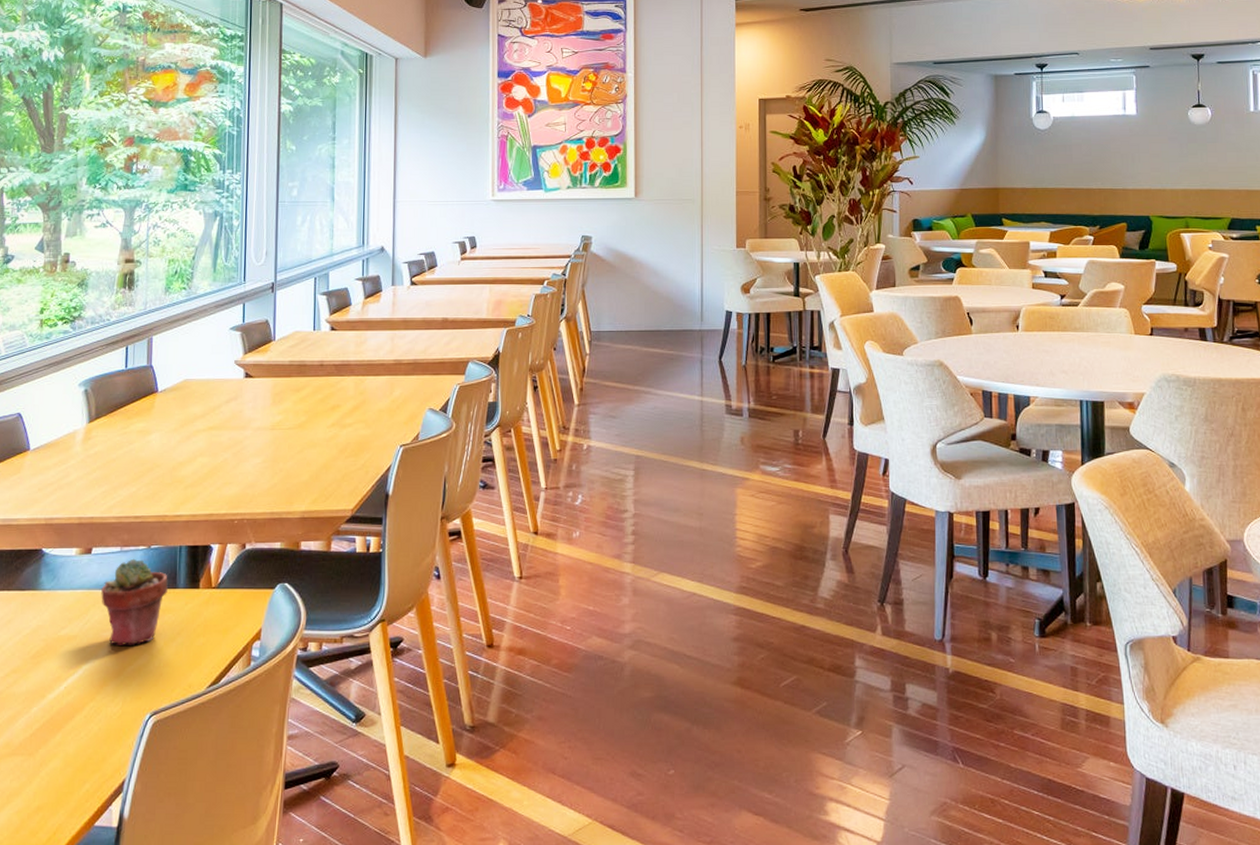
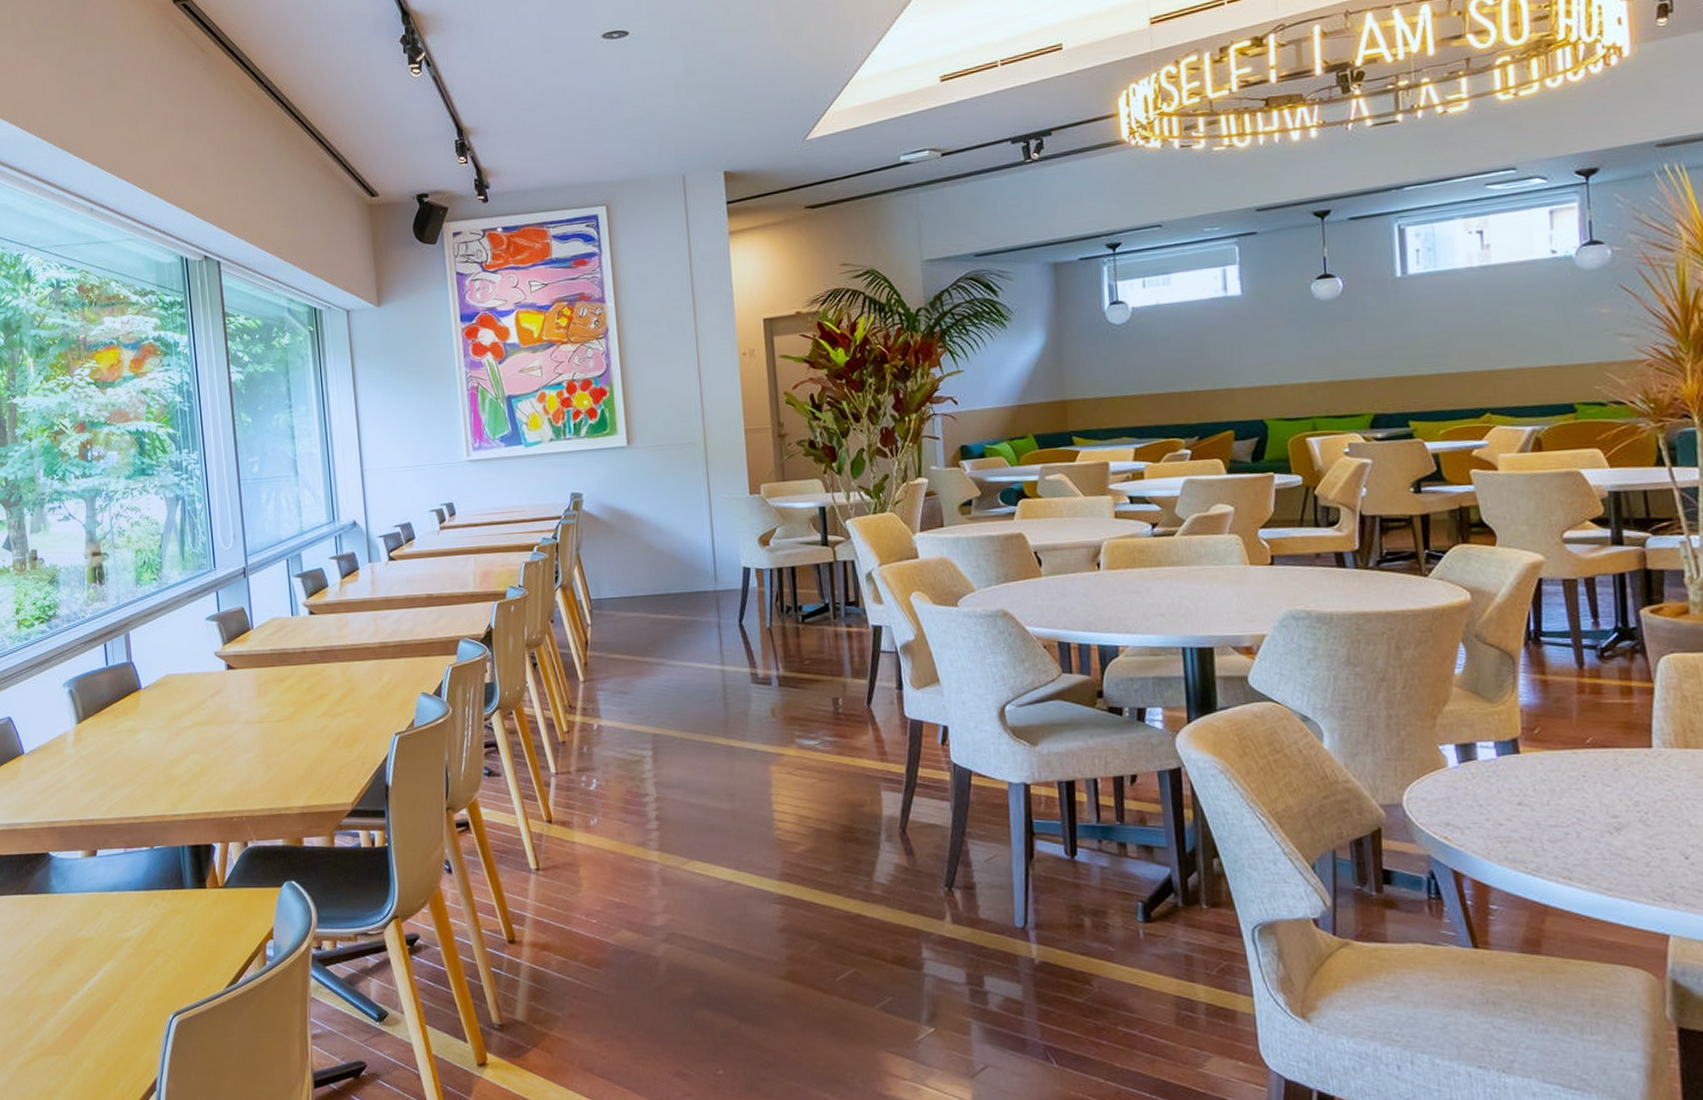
potted succulent: present [101,558,168,647] -> none [111,859,176,948]

